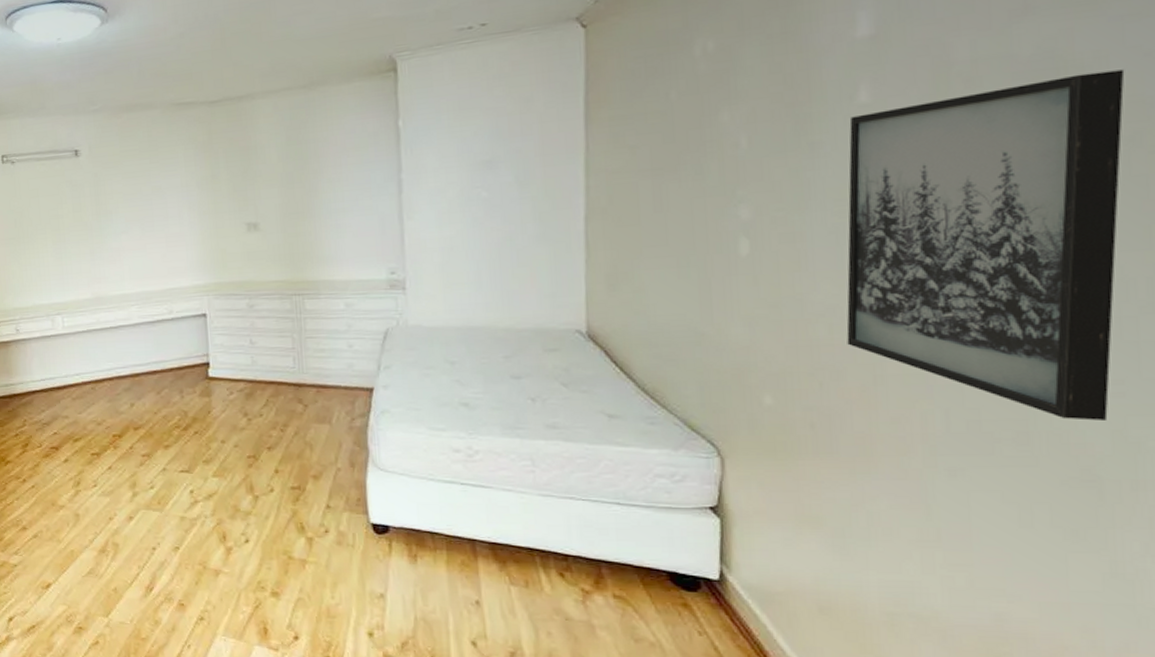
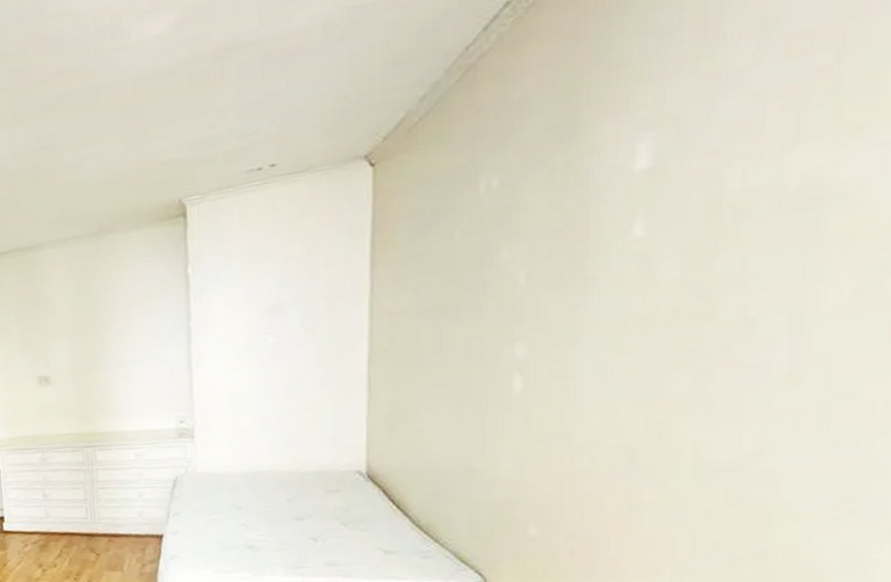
wall art: present [846,69,1125,421] -> none [608,197,884,537]

